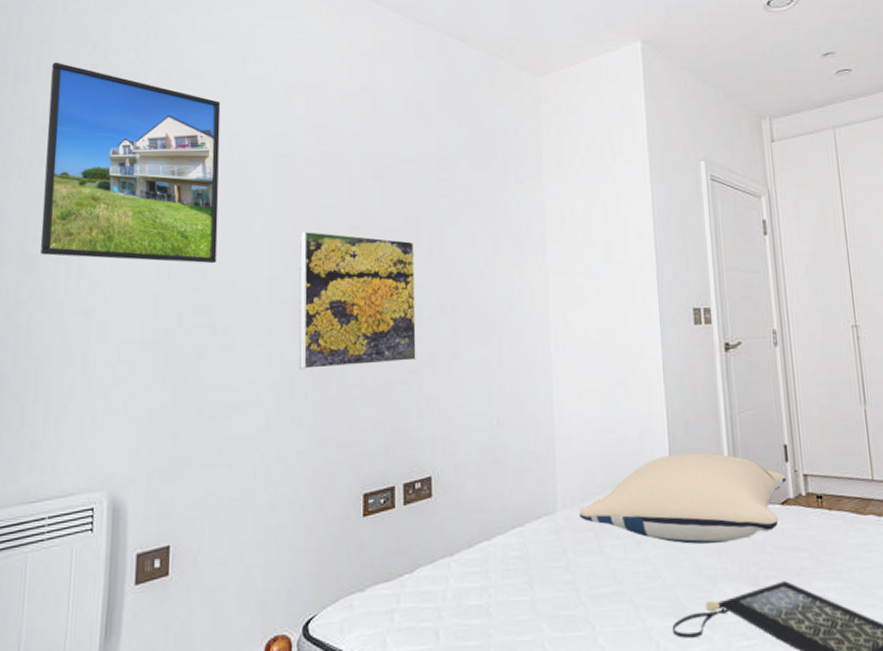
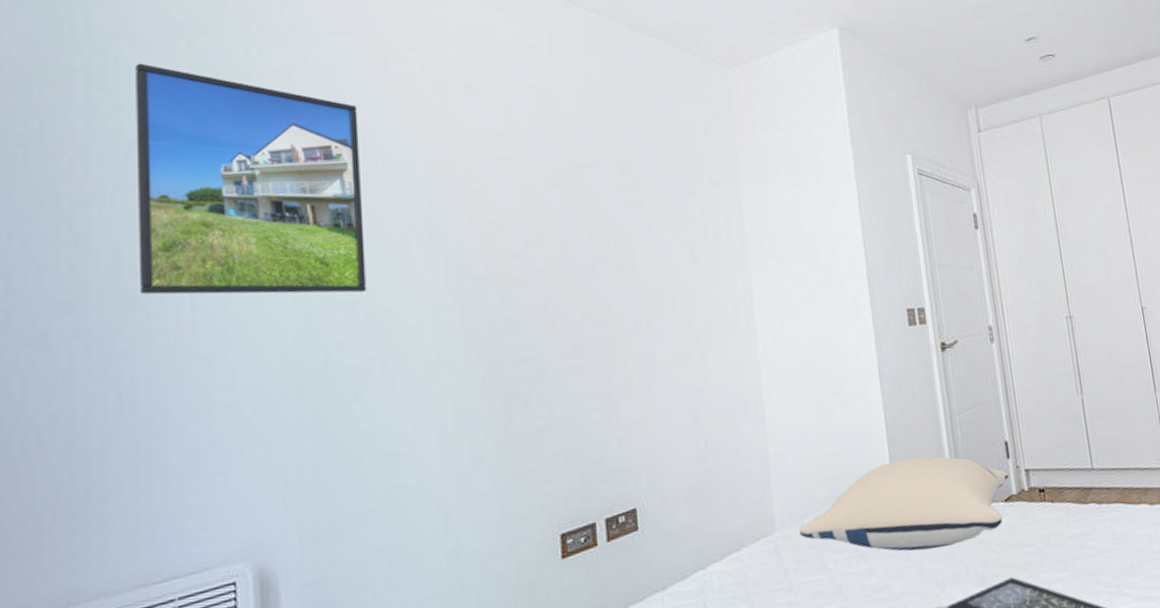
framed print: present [299,230,416,370] -> none [466,249,611,406]

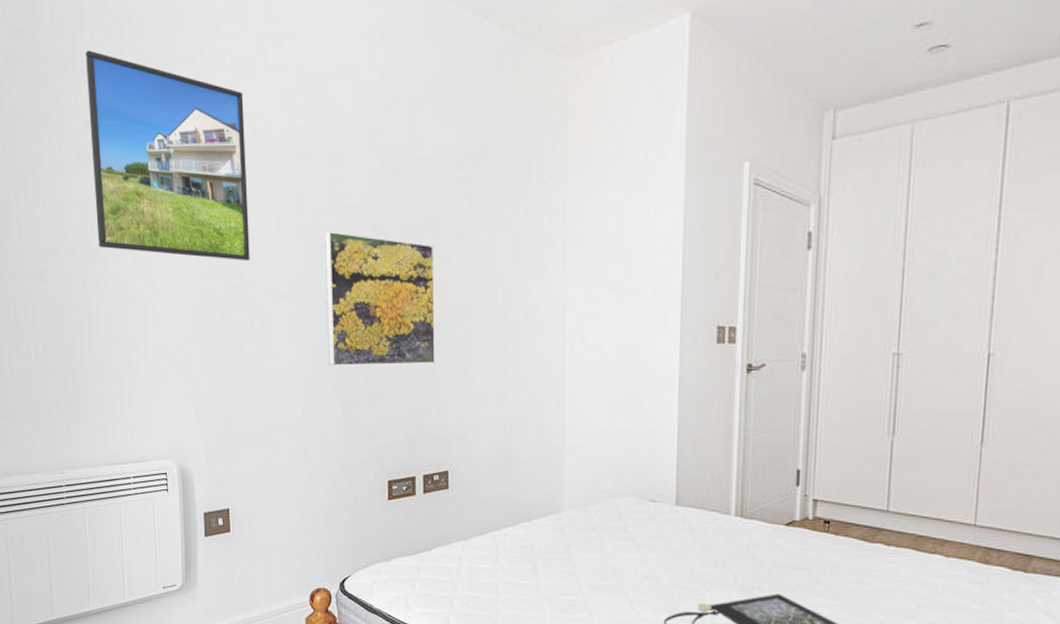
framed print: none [466,249,611,406] -> present [325,231,435,367]
pillow: present [799,456,1009,551] -> none [584,469,795,554]

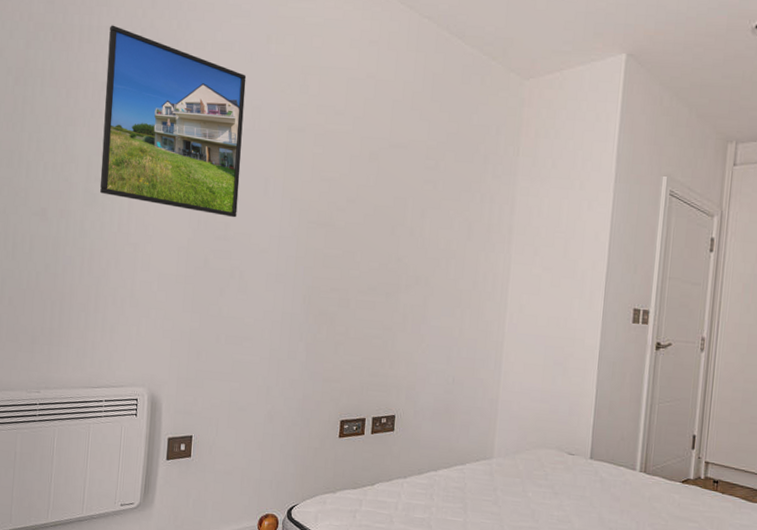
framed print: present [325,231,435,367] -> none [298,199,400,320]

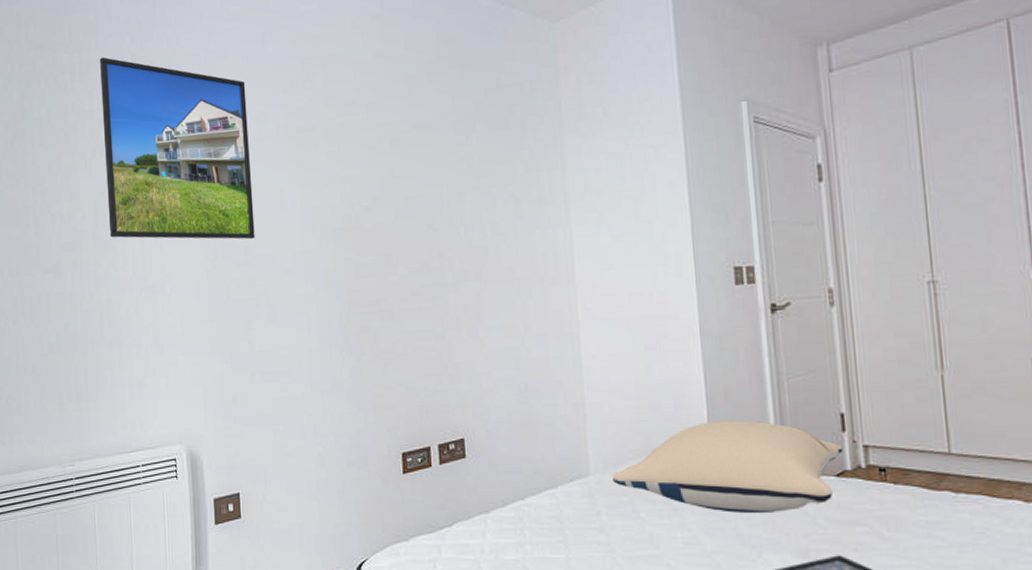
pillow: none [511,428,691,505] -> present [613,419,844,513]

